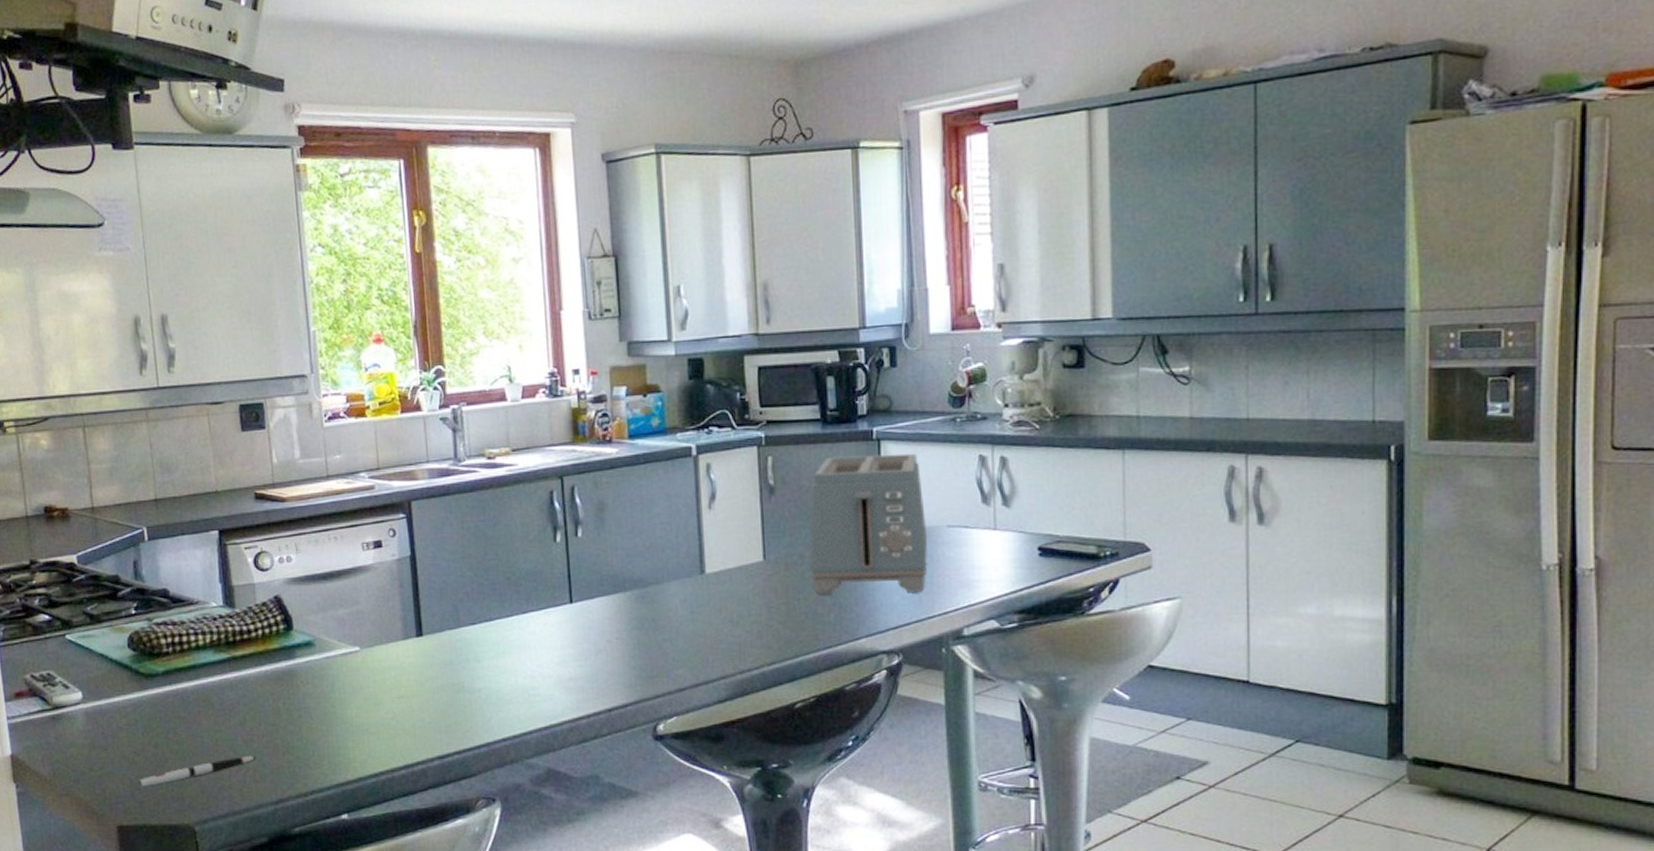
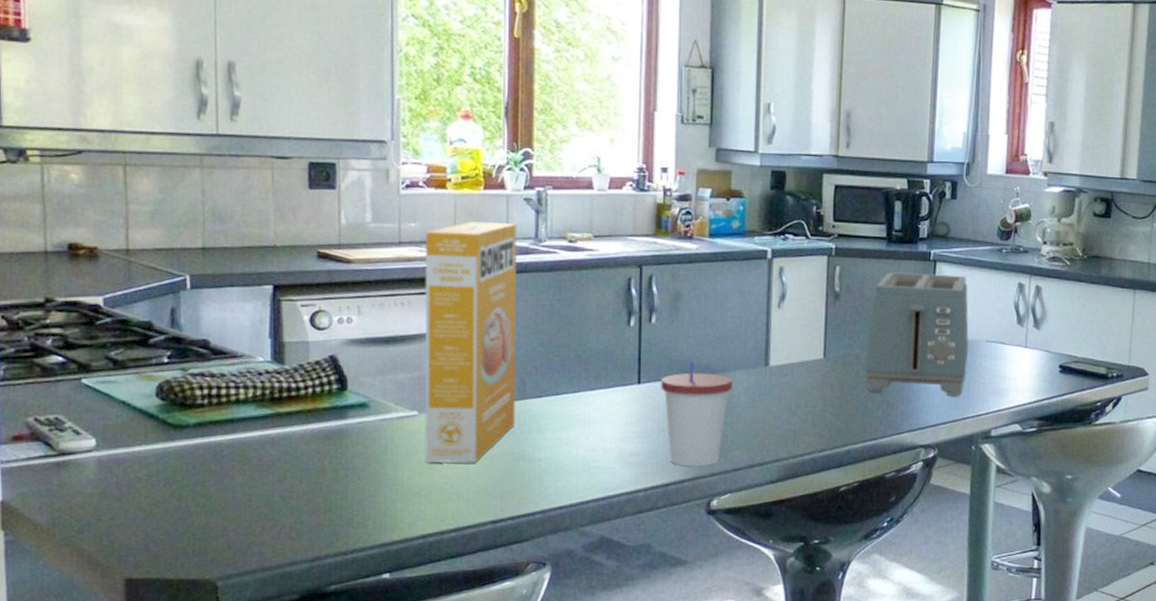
pen: present [138,756,256,787] -> none [155,513,293,540]
box: none [350,445,453,698] -> present [424,221,517,463]
cup: none [593,574,668,690] -> present [661,361,733,467]

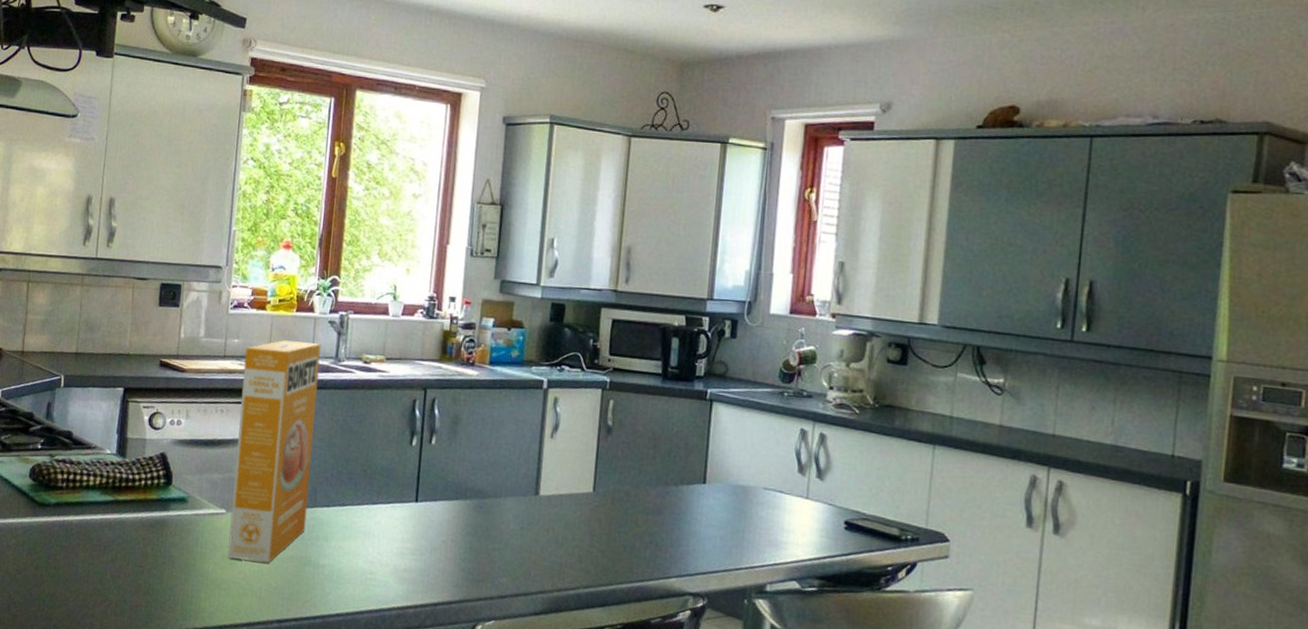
cup: present [661,361,733,467] -> none [436,483,503,590]
toaster: present [864,272,969,396] -> none [633,409,745,544]

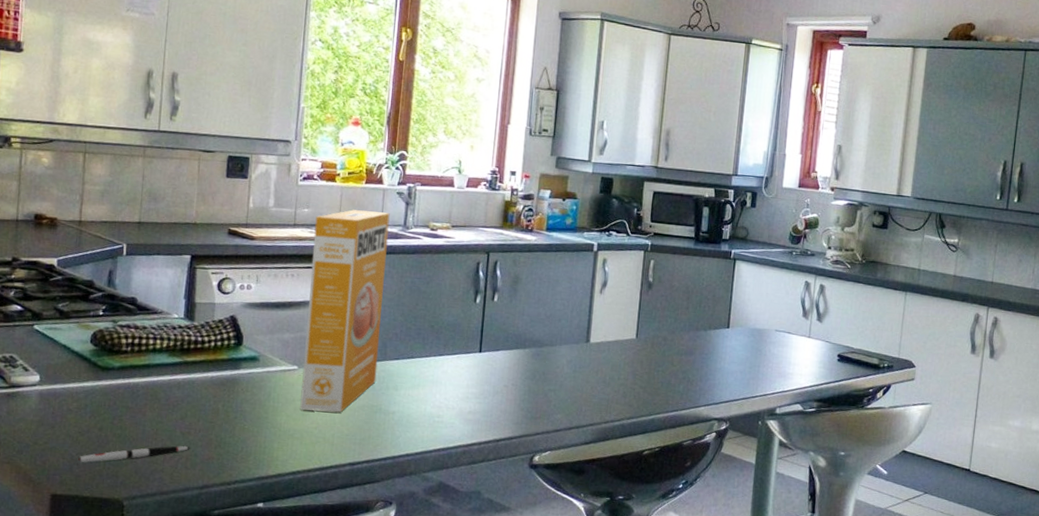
pen: none [15,589,120,602] -> present [78,446,190,463]

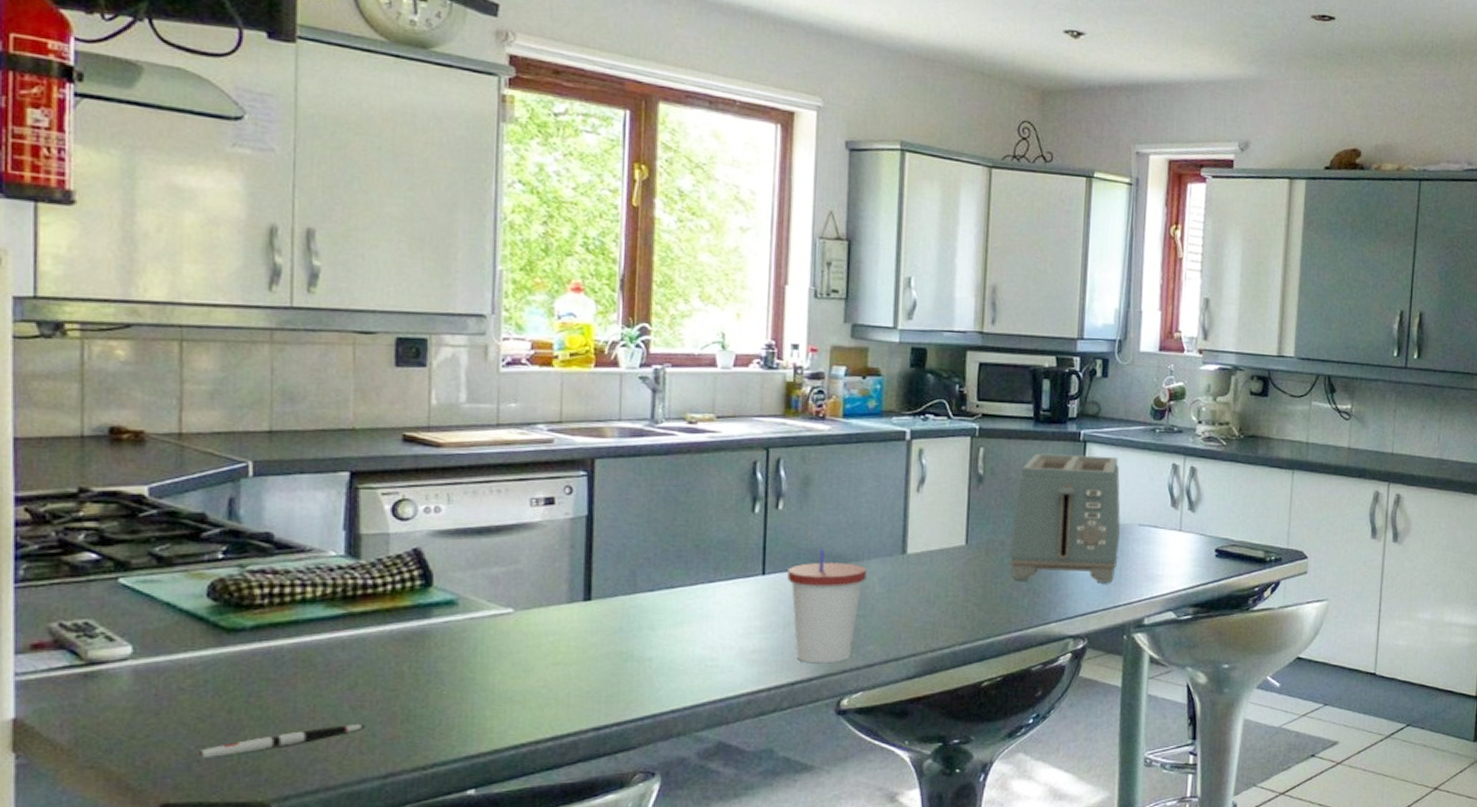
box: present [300,209,390,413] -> none [519,401,631,665]
cup: none [498,335,558,427] -> present [787,549,867,664]
toaster: none [670,267,762,377] -> present [1009,453,1121,583]

